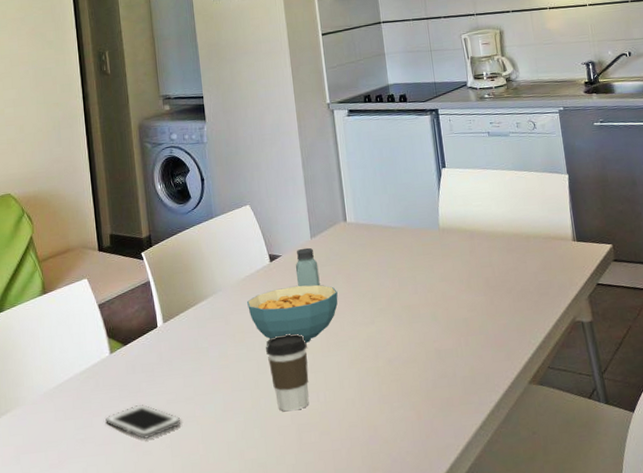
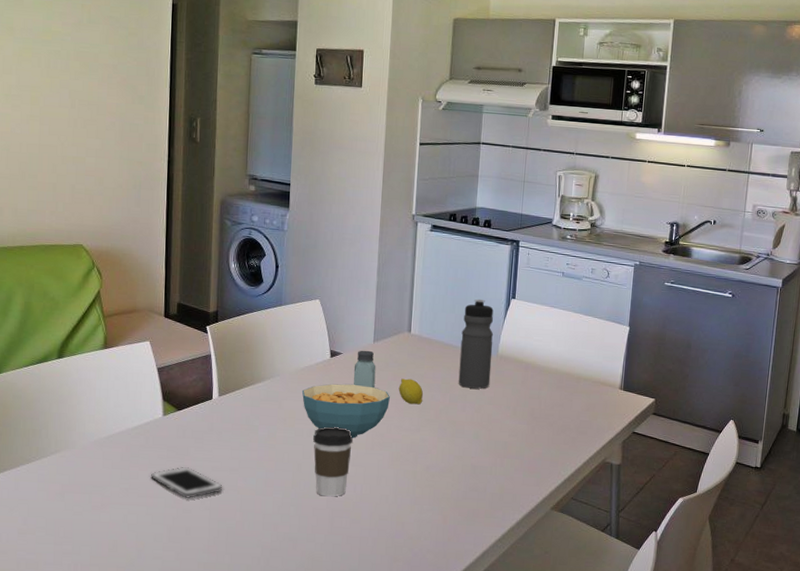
fruit: none [344,269,371,296] -> present [398,378,423,405]
water bottle: none [396,174,438,269] -> present [458,298,494,389]

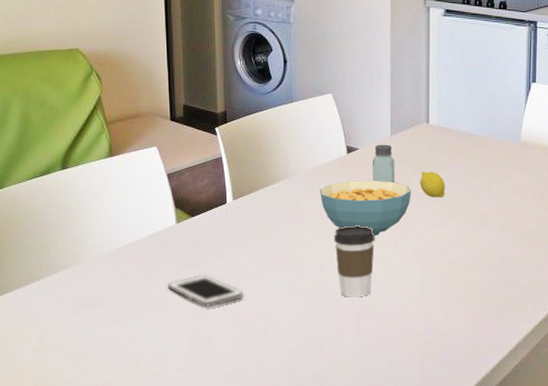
water bottle: present [458,298,494,389] -> none [481,84,515,178]

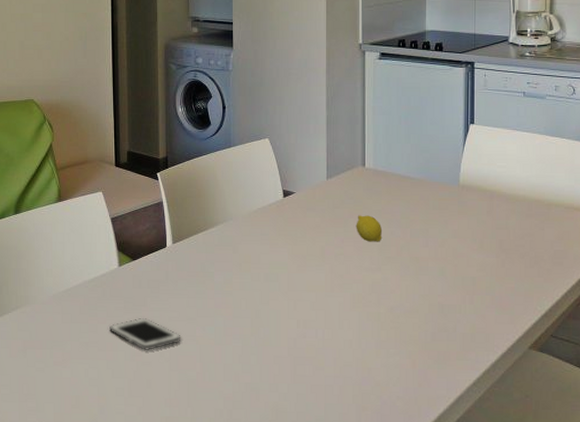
cereal bowl: present [320,180,411,236] -> none [257,224,347,281]
coffee cup: present [334,225,375,297] -> none [270,270,311,344]
saltshaker: present [372,144,395,183] -> none [308,188,331,227]

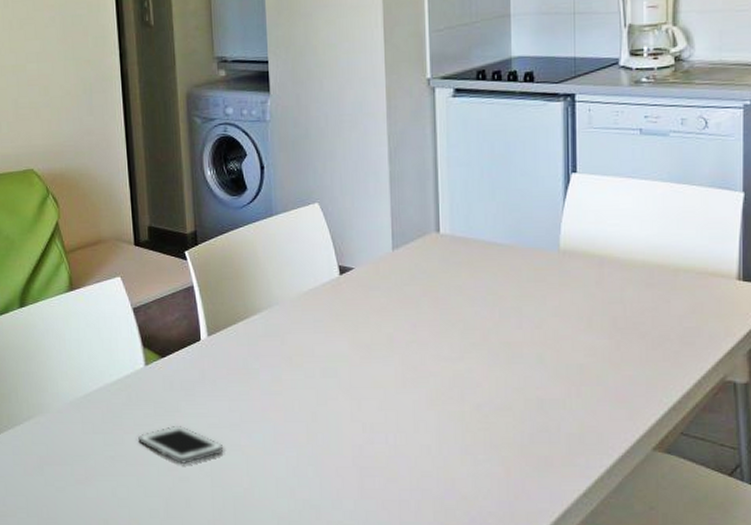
fruit: present [356,215,381,242] -> none [430,292,463,325]

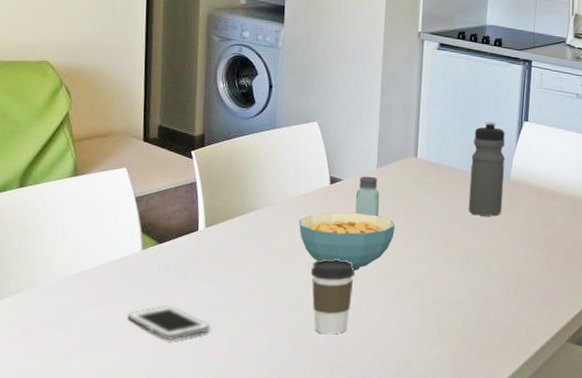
cereal bowl: none [309,306,421,375] -> present [299,212,395,271]
coffee cup: none [328,362,378,451] -> present [311,259,355,335]
saltshaker: none [370,261,400,309] -> present [355,176,380,217]
water bottle: none [507,178,552,298] -> present [468,121,506,216]

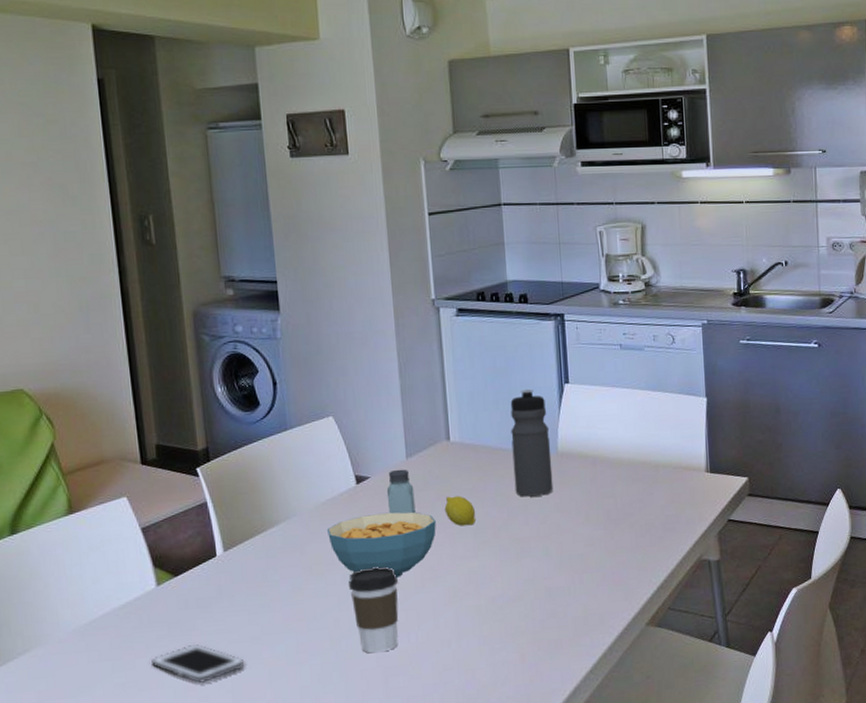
fruit: none [404,206,431,234] -> present [444,495,475,526]

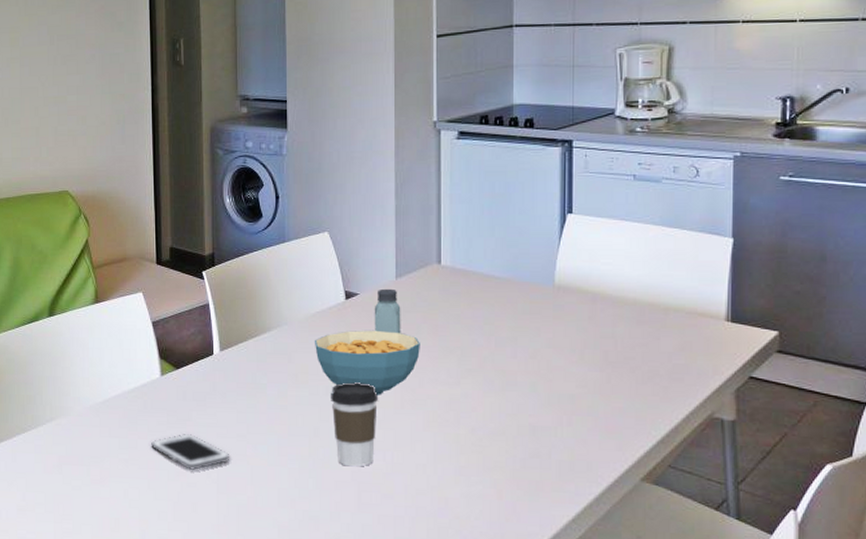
fruit: present [444,495,475,526] -> none [430,320,461,352]
water bottle: present [510,388,554,497] -> none [505,216,547,329]

